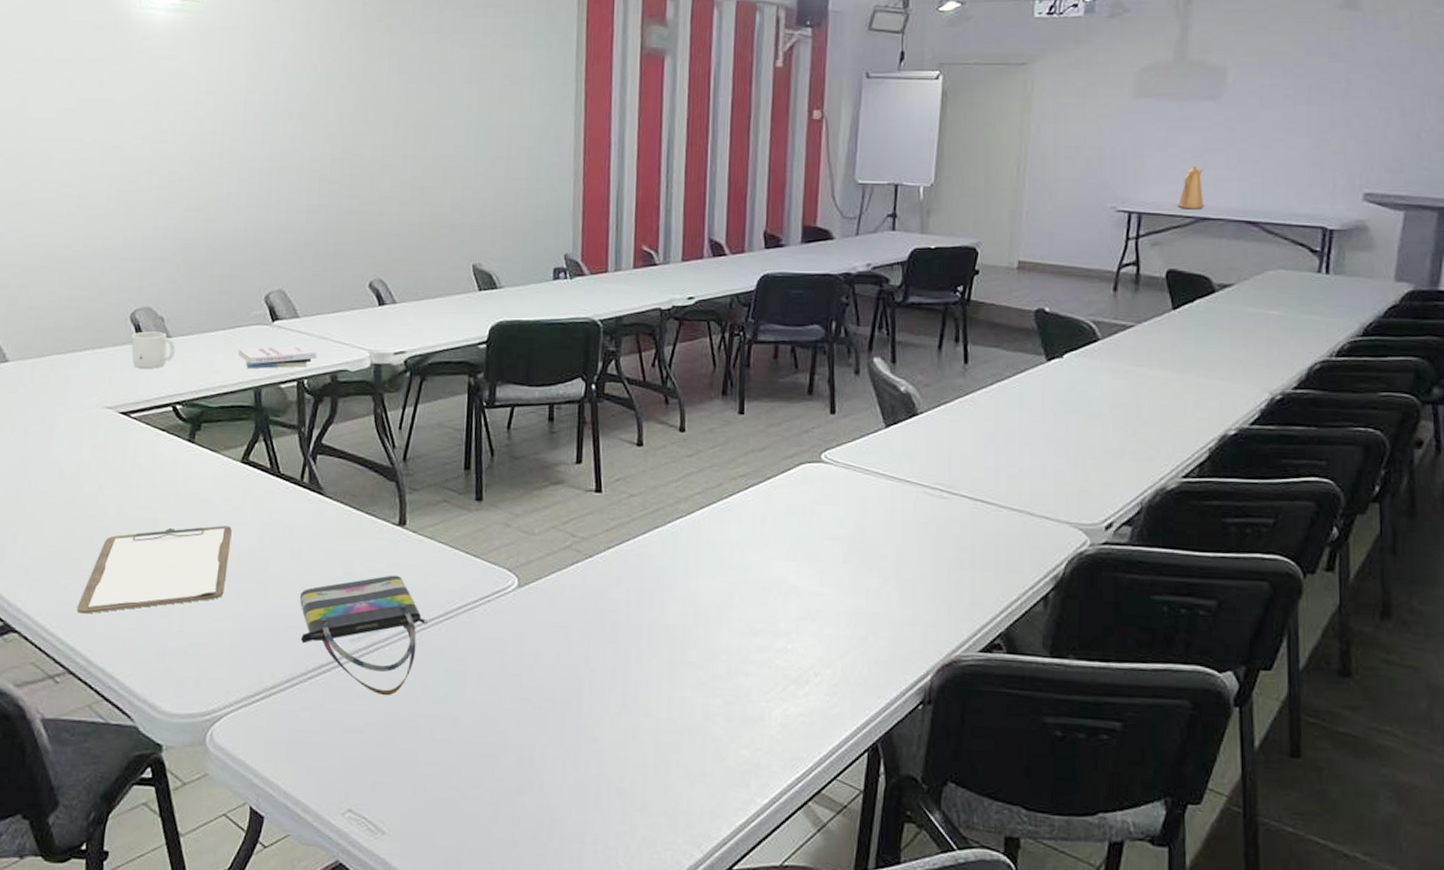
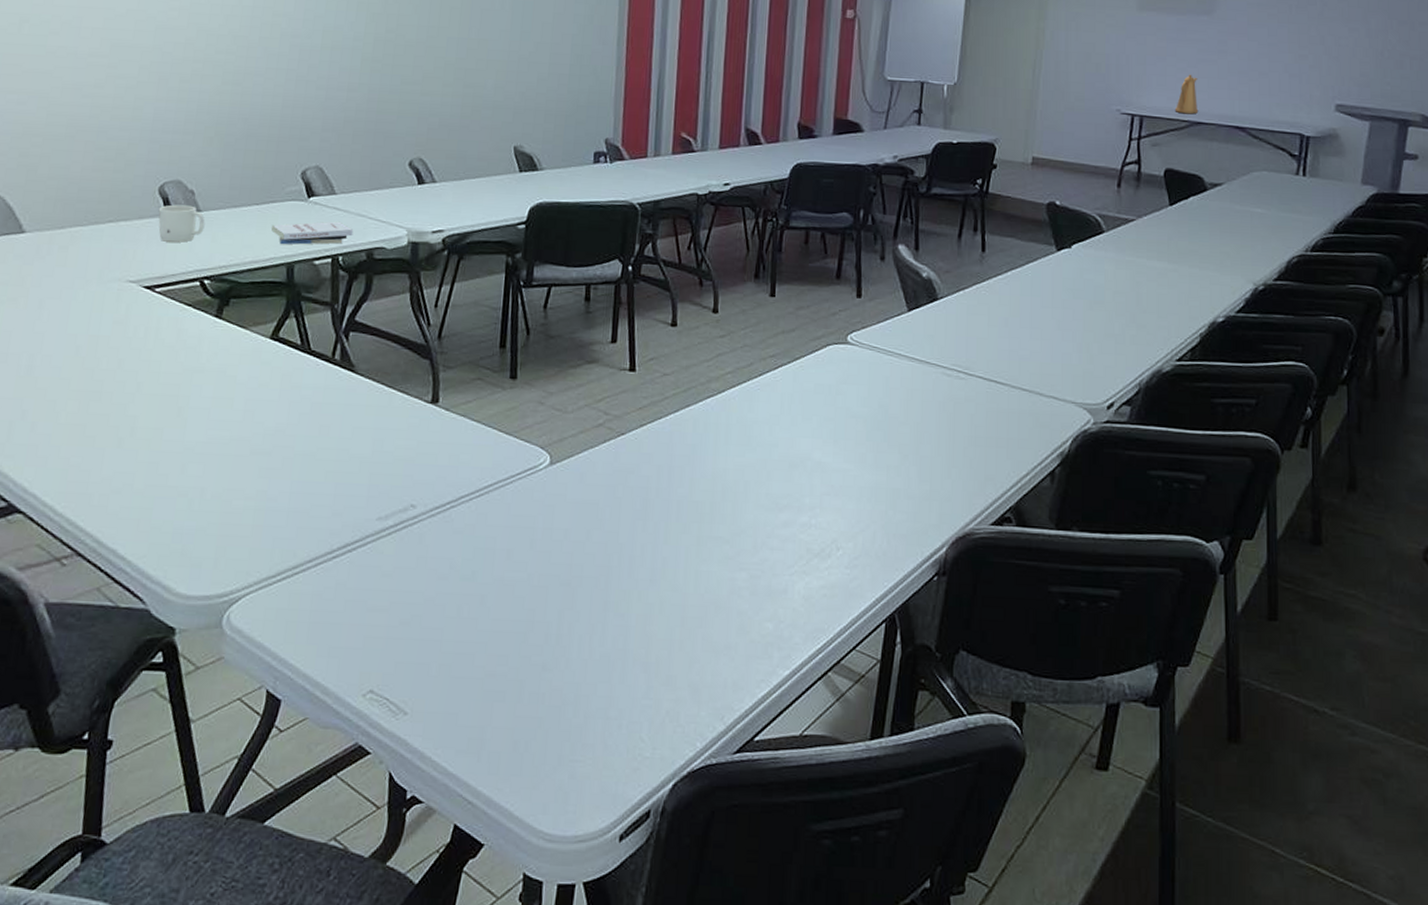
clipboard: present [76,525,232,614] -> none [88,402,258,494]
tote bag: present [299,575,427,696] -> none [326,452,457,575]

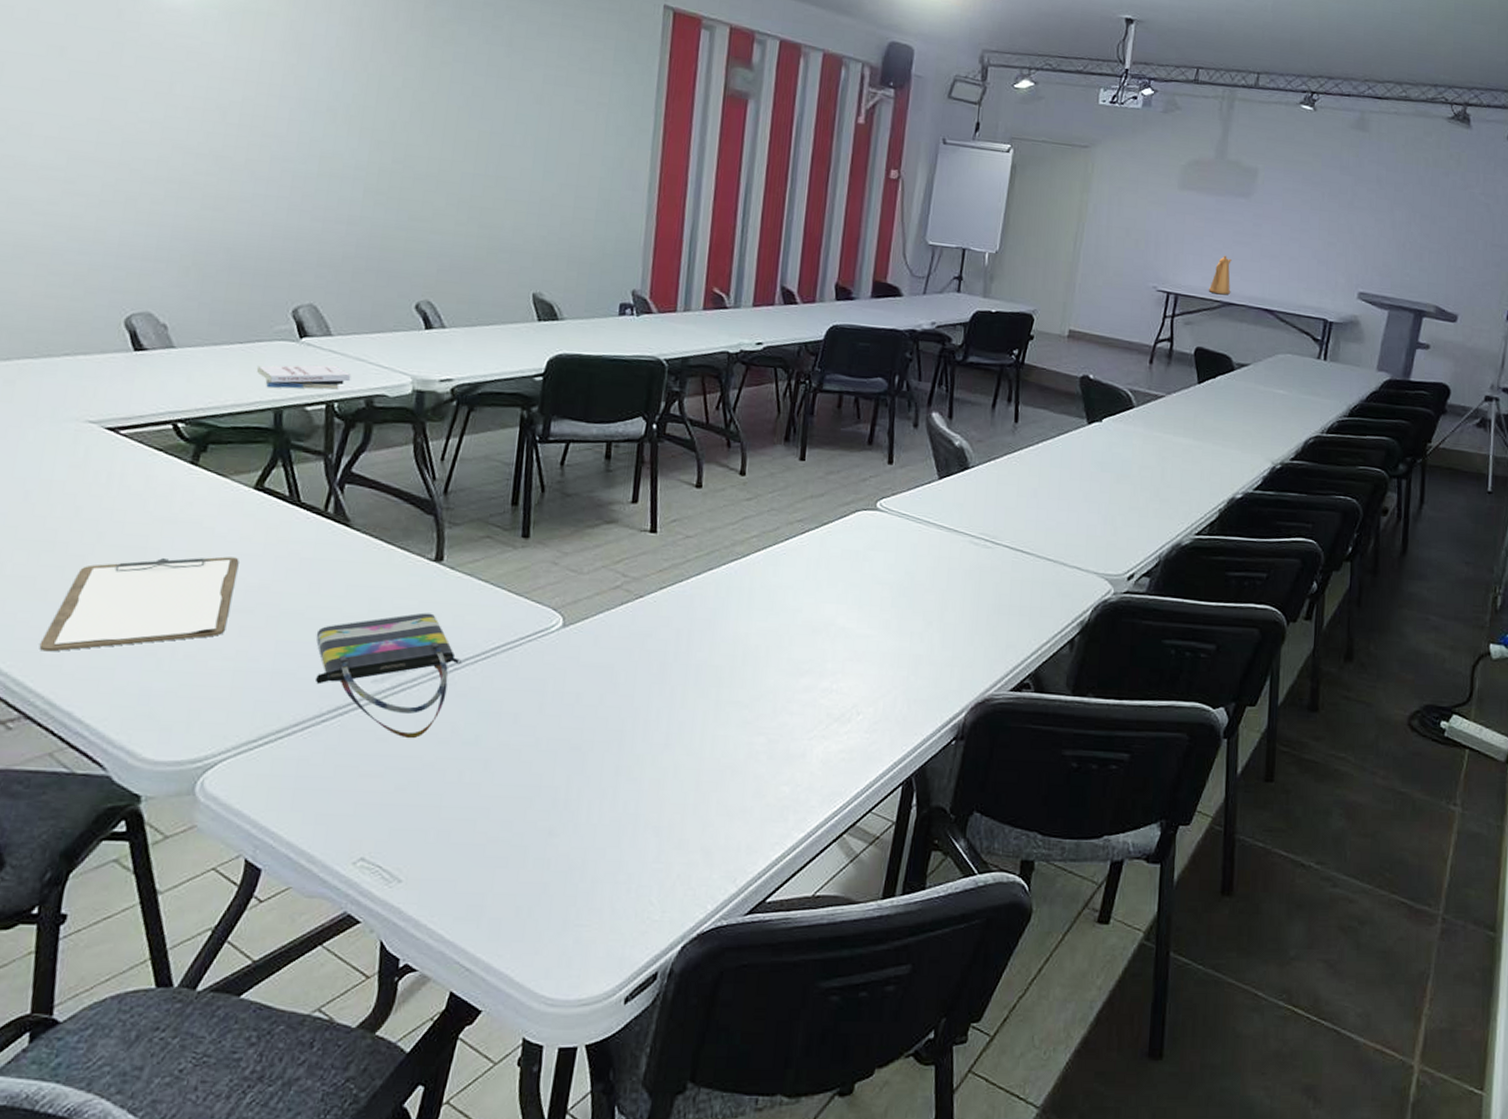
clipboard: none [88,402,258,494] -> present [39,556,239,652]
mug: present [158,204,205,243] -> none [124,339,180,381]
tote bag: none [326,452,457,575] -> present [315,612,461,739]

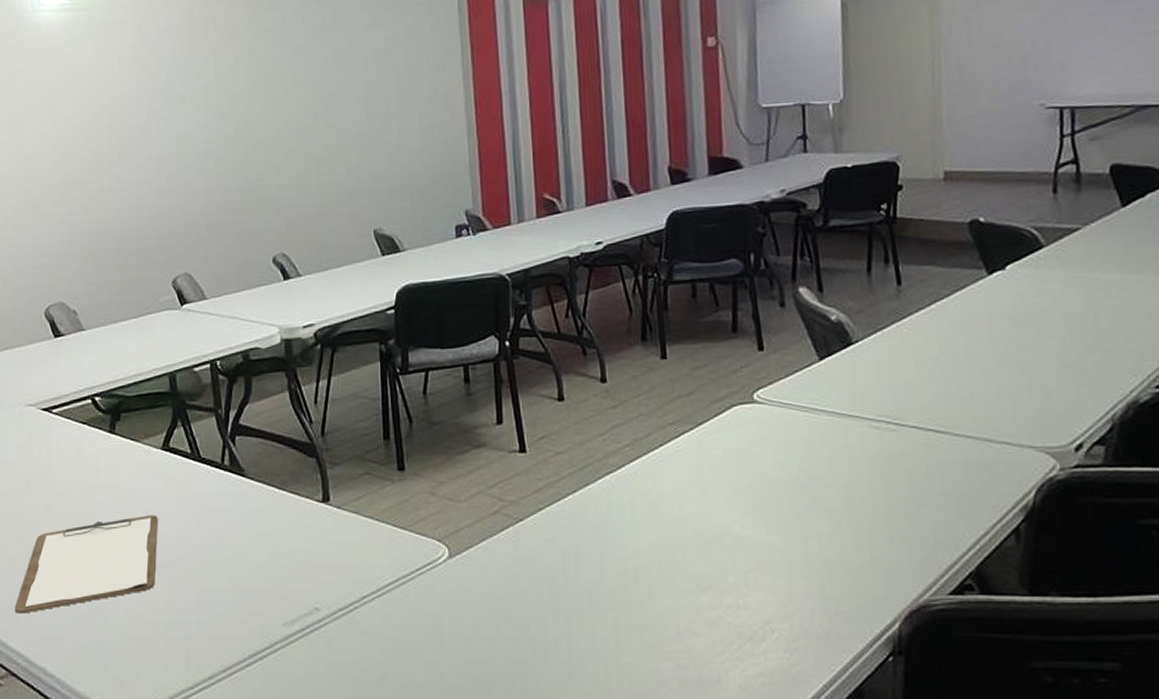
books: present [256,364,352,390] -> none [150,326,228,355]
tote bag: present [315,612,461,739] -> none [230,553,360,680]
coffee pot: present [1208,255,1232,295] -> none [1113,51,1145,99]

